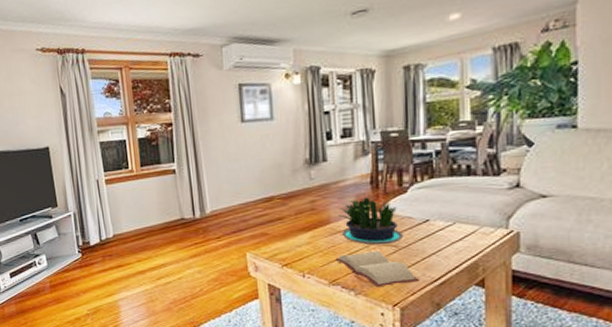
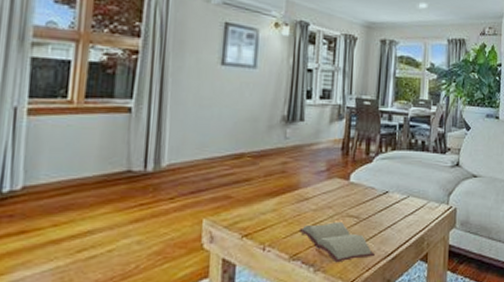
potted plant: present [338,197,403,246] -> none [308,163,365,216]

